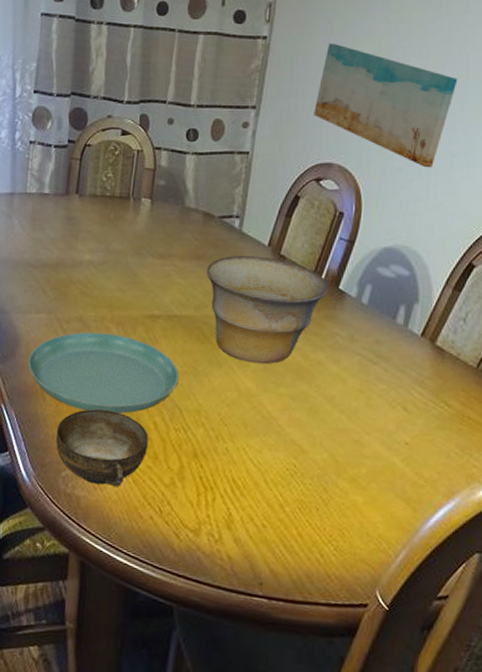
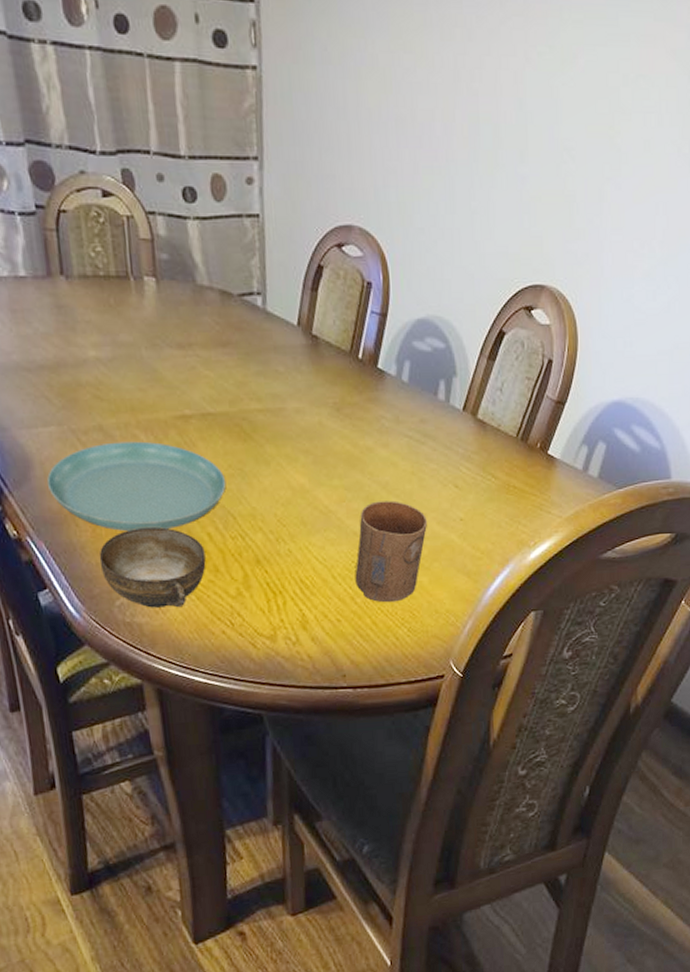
bowl: present [206,255,328,364] -> none [234,338,367,458]
cup: none [287,413,370,518] -> present [355,500,427,603]
wall art: present [314,43,458,168] -> none [323,76,469,227]

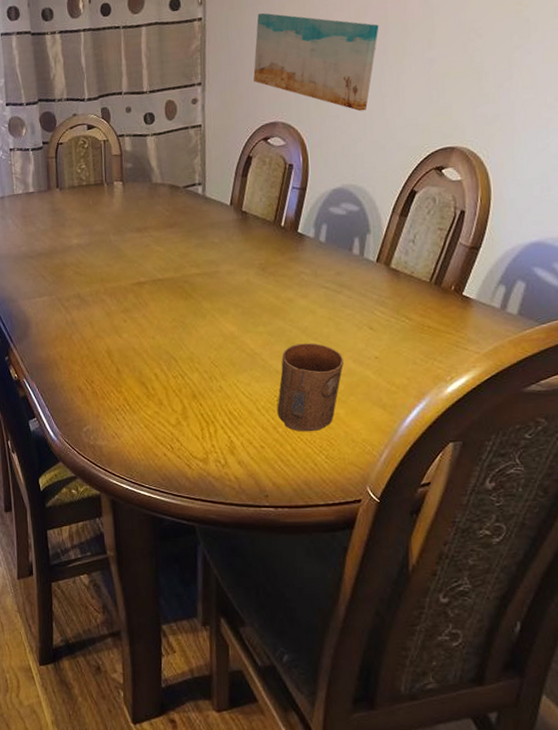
saucer: present [46,441,226,532] -> none [39,304,170,374]
cup: present [99,526,206,608] -> none [73,369,153,434]
wall art: none [323,76,469,227] -> present [253,13,379,112]

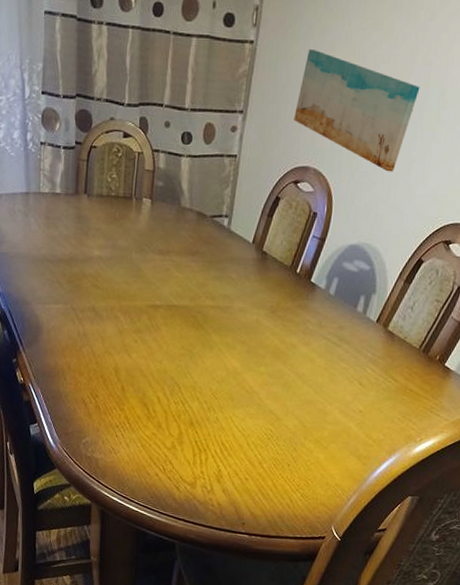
cup: present [277,343,344,432] -> none [265,388,331,472]

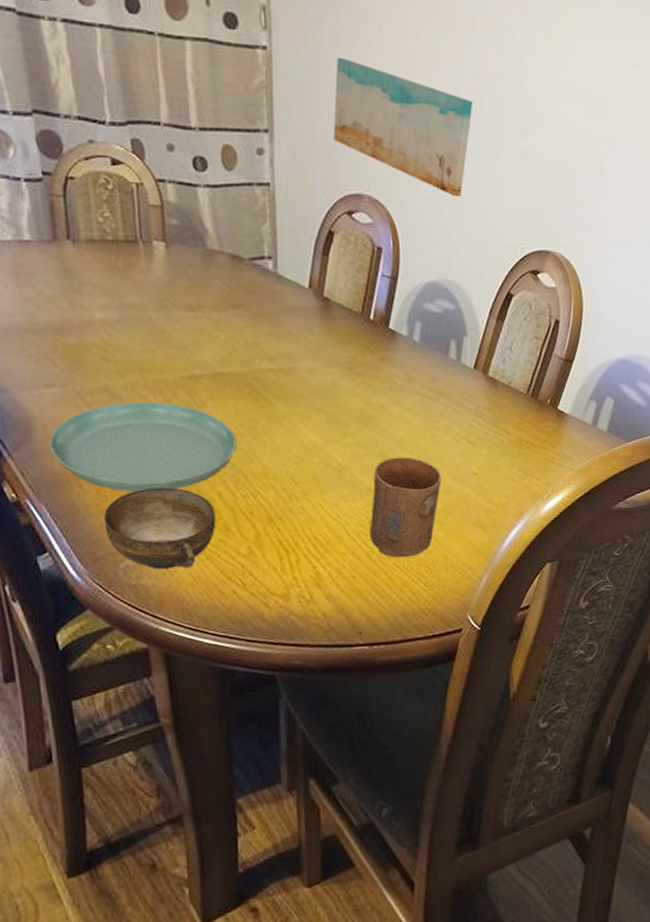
saucer: none [49,320,178,391] -> present [48,401,237,493]
cup: none [76,386,153,451] -> present [103,487,216,570]
cup: none [265,388,331,472] -> present [369,456,441,558]

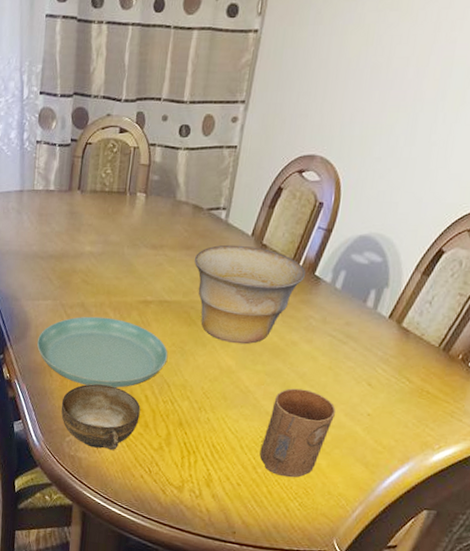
bowl: none [245,300,379,416] -> present [194,244,305,345]
wall art: present [333,57,473,197] -> none [300,34,443,157]

